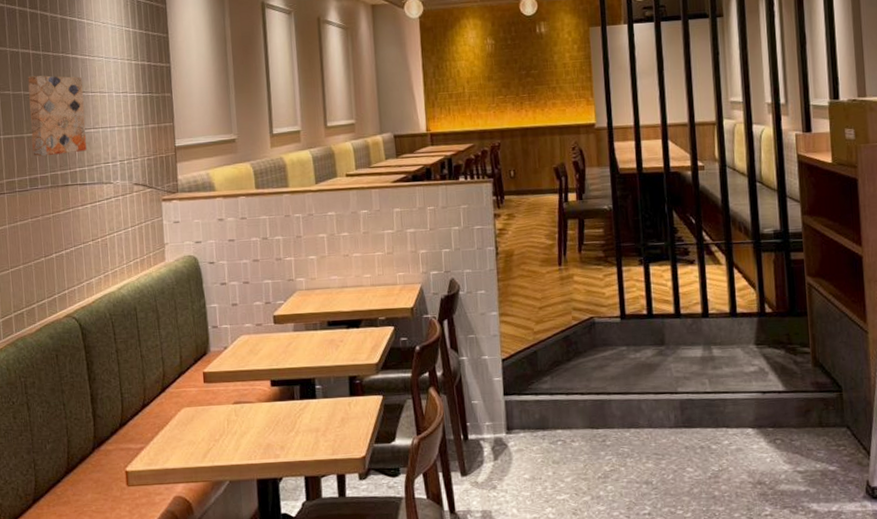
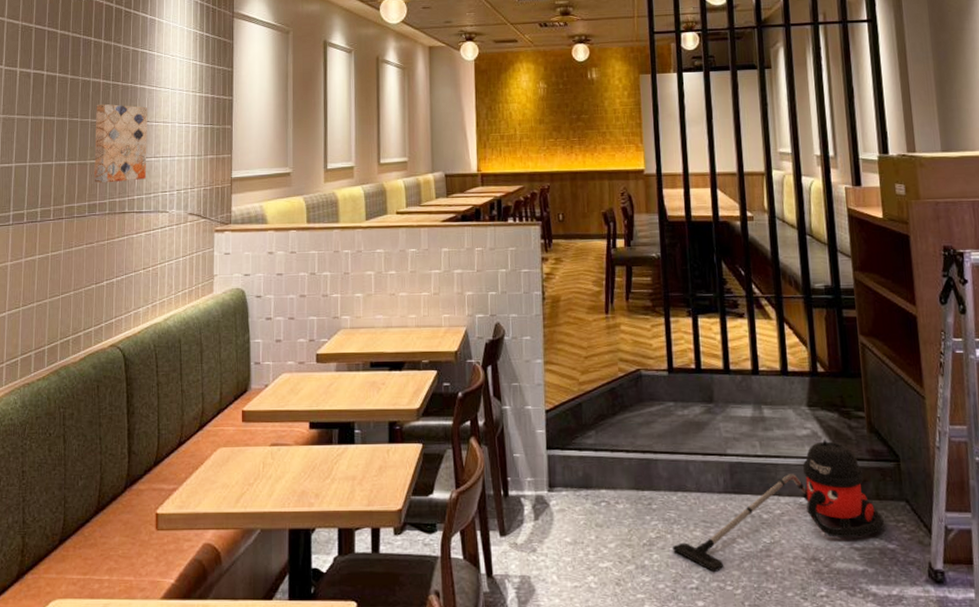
vacuum cleaner: none [625,375,827,499] -> present [672,440,885,572]

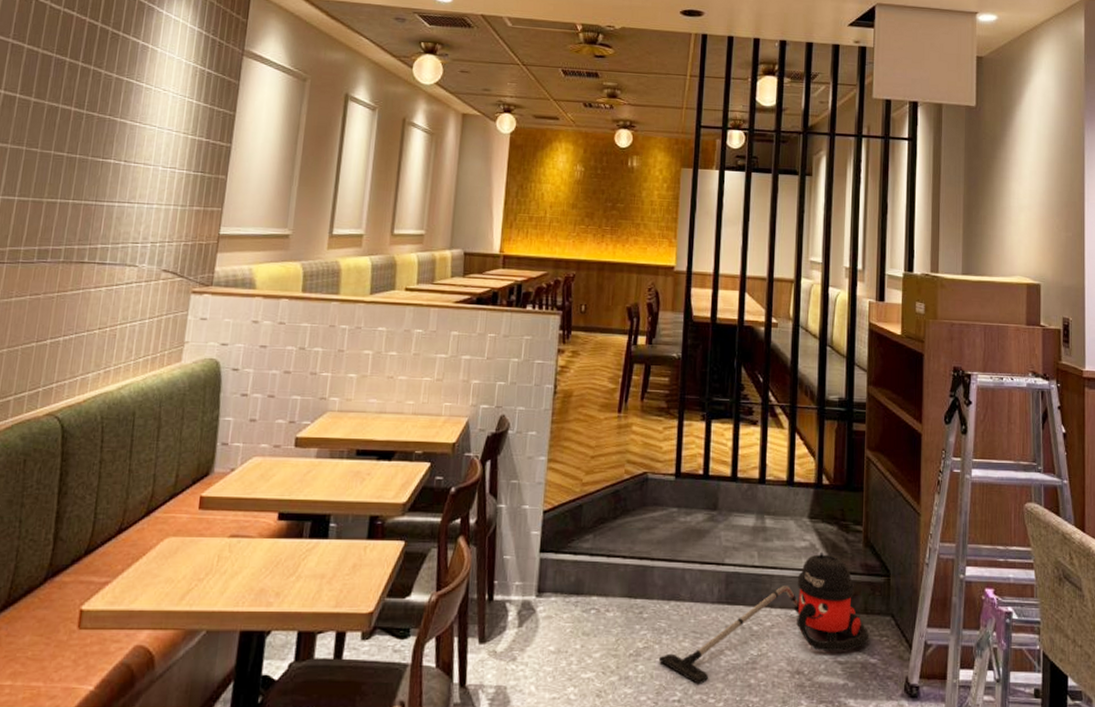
wall art: present [94,103,148,184] -> none [49,135,127,227]

